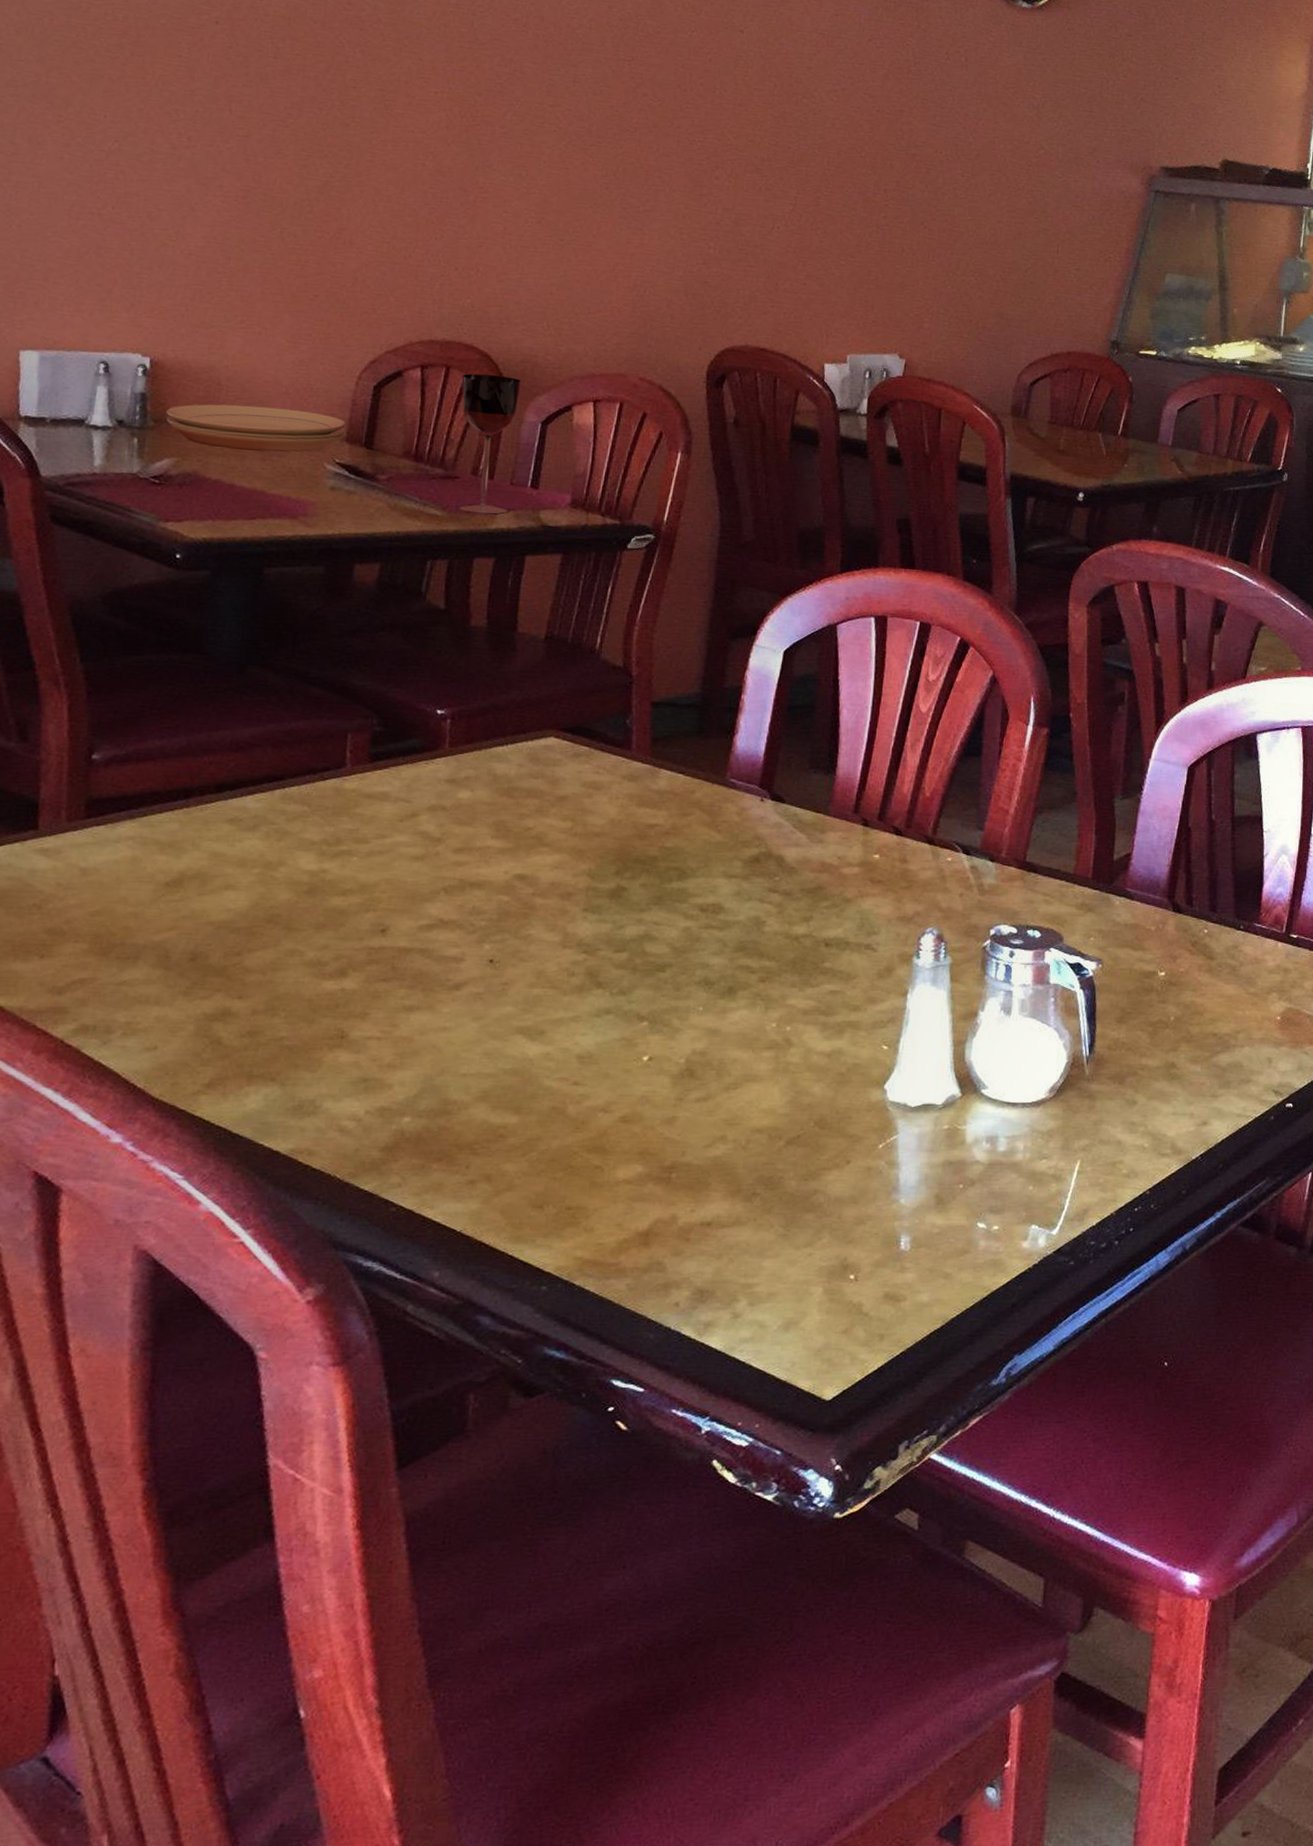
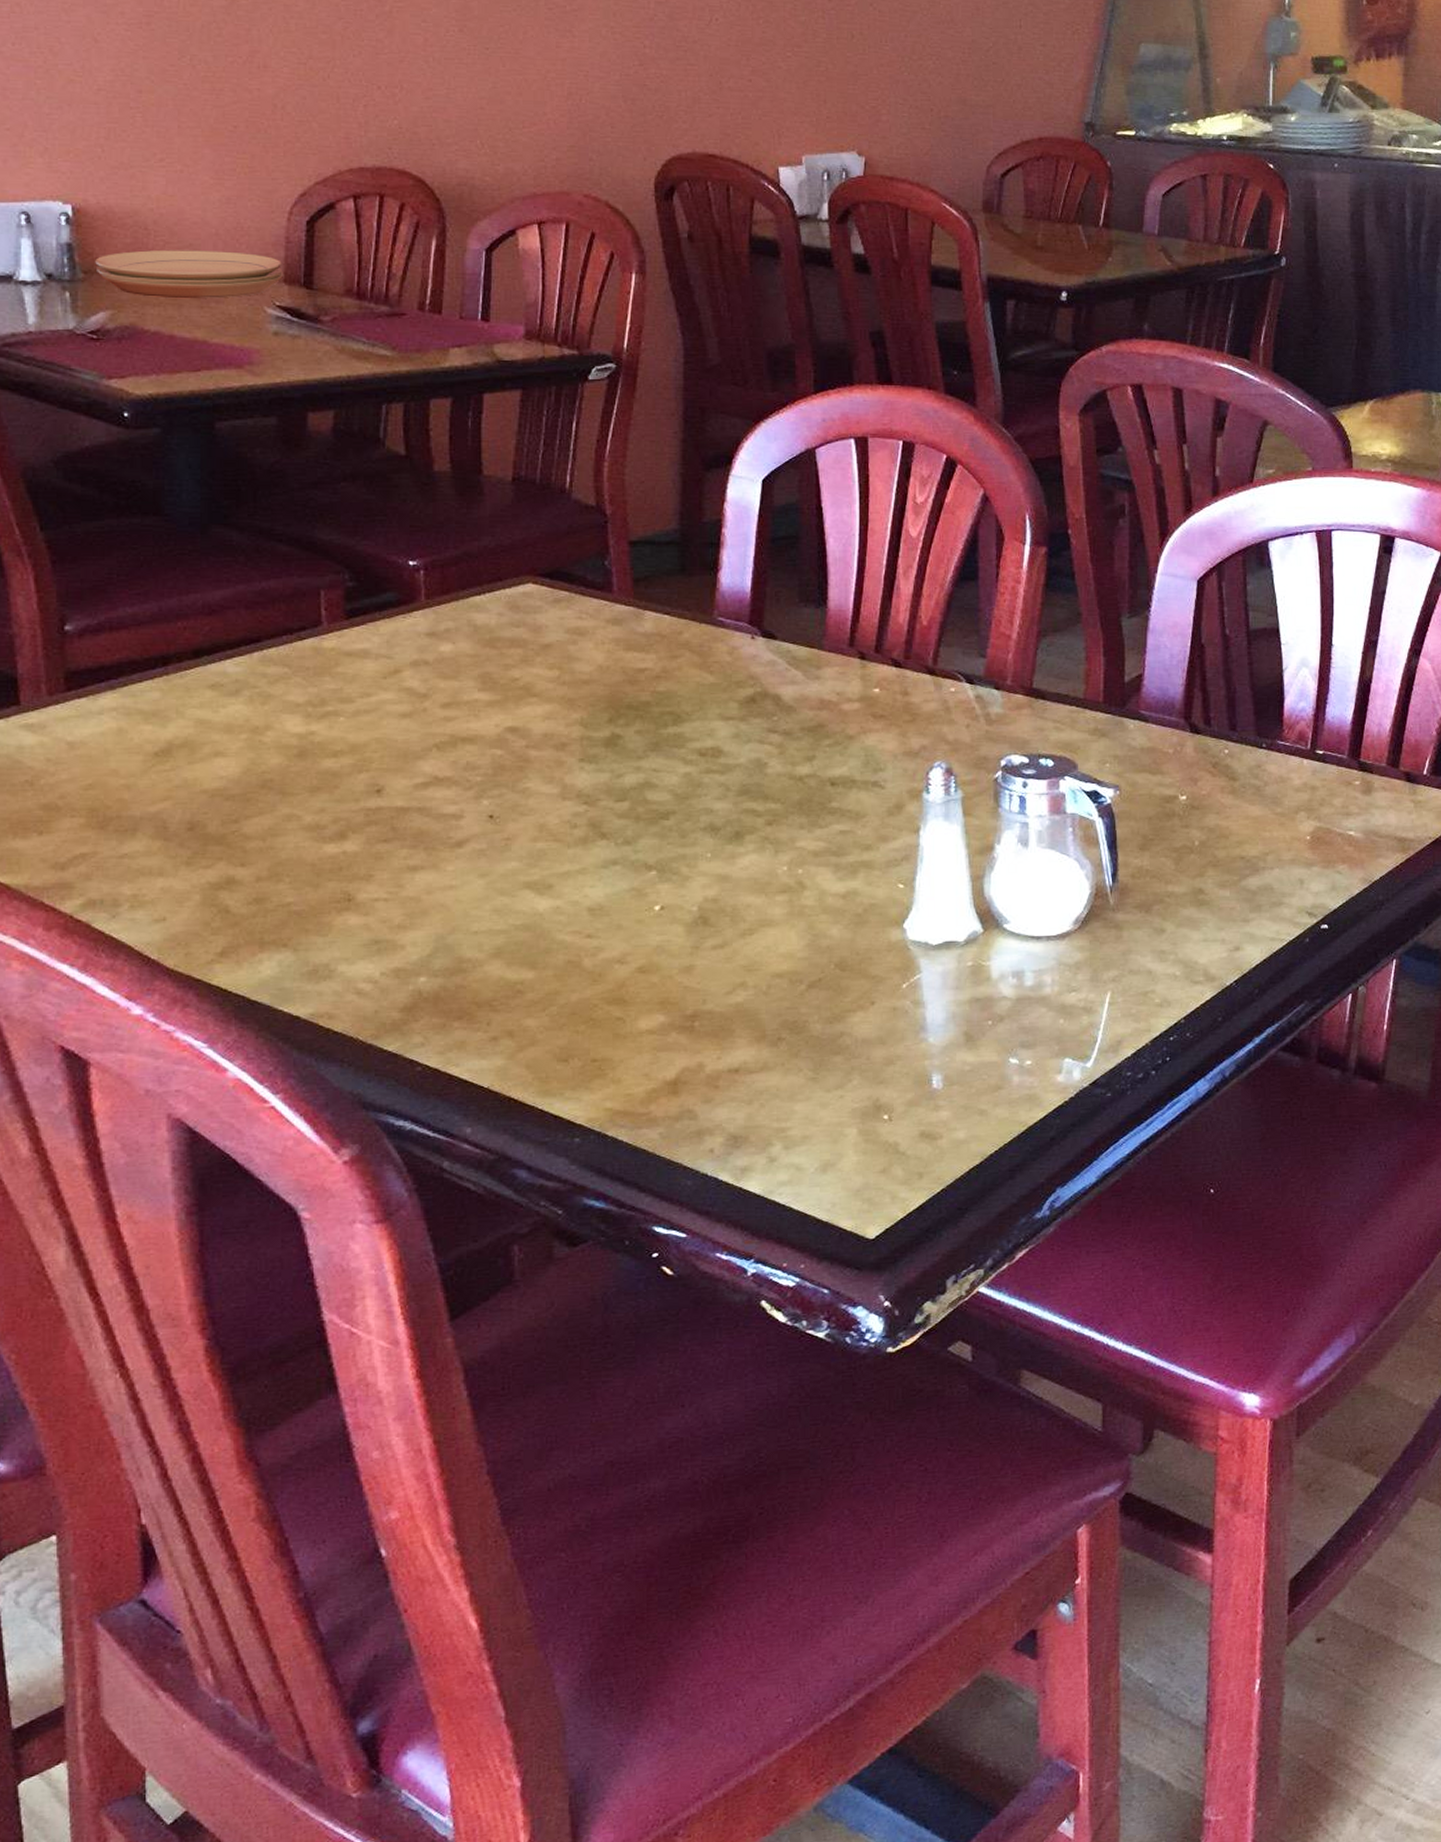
wineglass: present [455,373,521,515] -> none [397,201,462,352]

